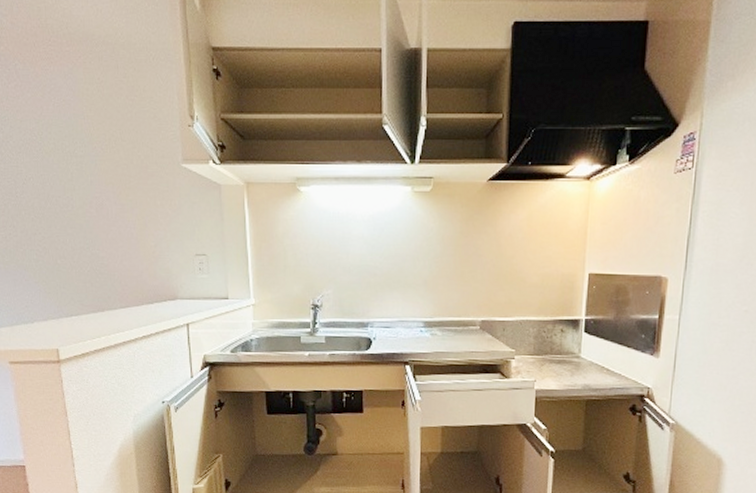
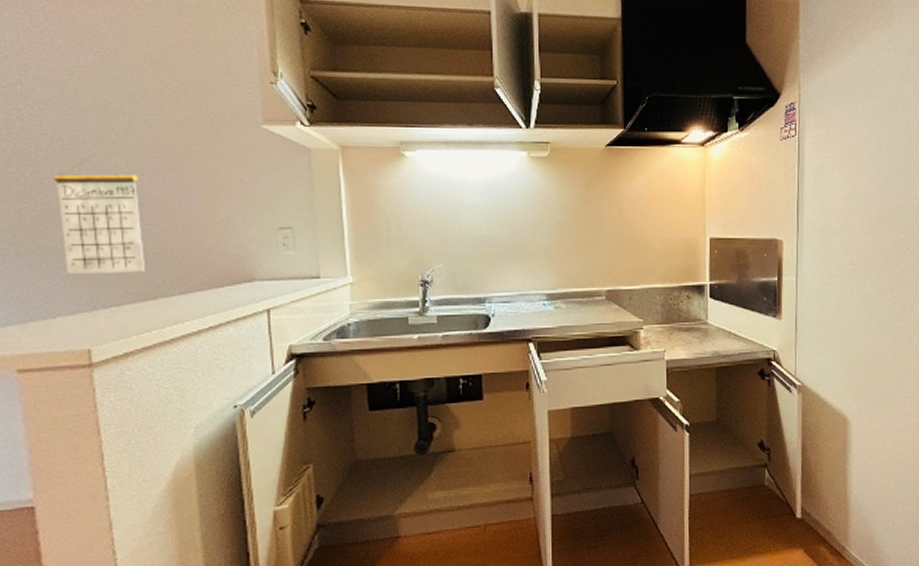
calendar: none [28,189,95,289] -> present [53,153,145,274]

